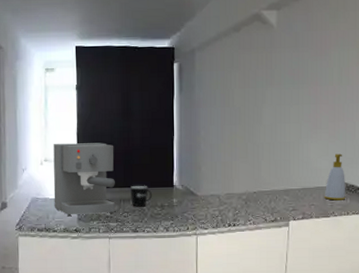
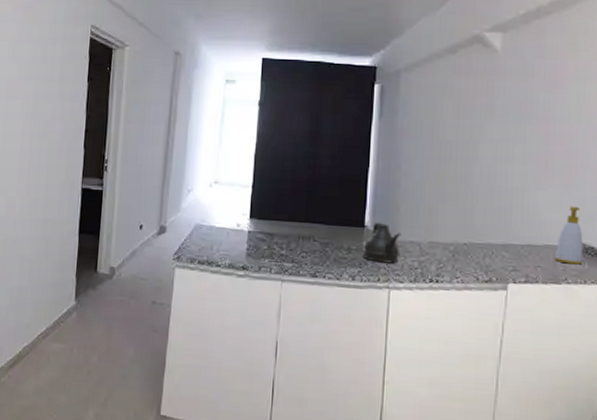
coffee maker: present [53,143,116,217] -> none [220,165,297,252]
mug: present [131,186,152,207] -> none [312,222,338,248]
teapot: none [173,181,204,215] -> present [362,222,401,264]

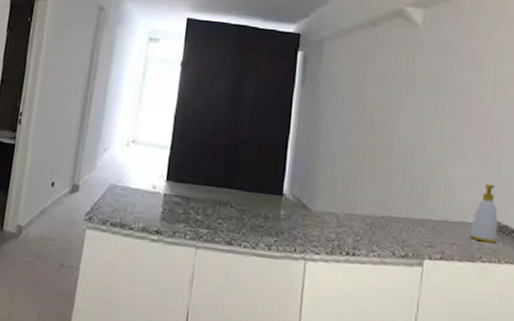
teapot: present [362,222,401,264] -> none [279,190,320,234]

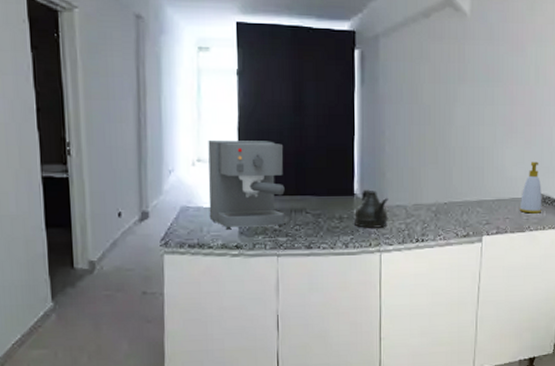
coffee maker: none [135,124,217,217] -> present [208,141,285,230]
teapot: none [279,190,320,234] -> present [353,189,389,228]

